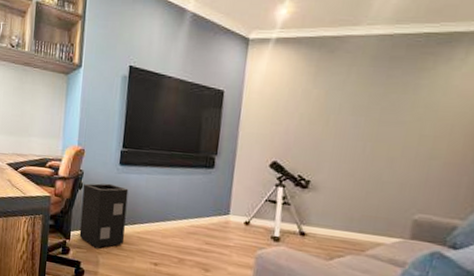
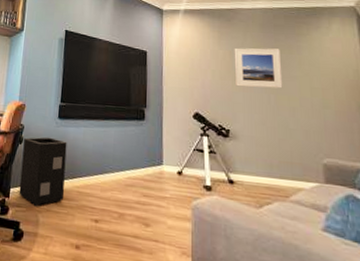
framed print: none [326,86,391,136] -> present [234,48,283,89]

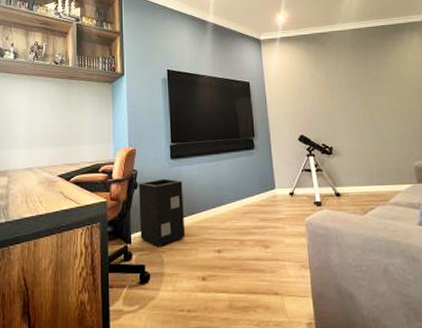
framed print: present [234,48,283,89] -> none [329,66,376,106]

